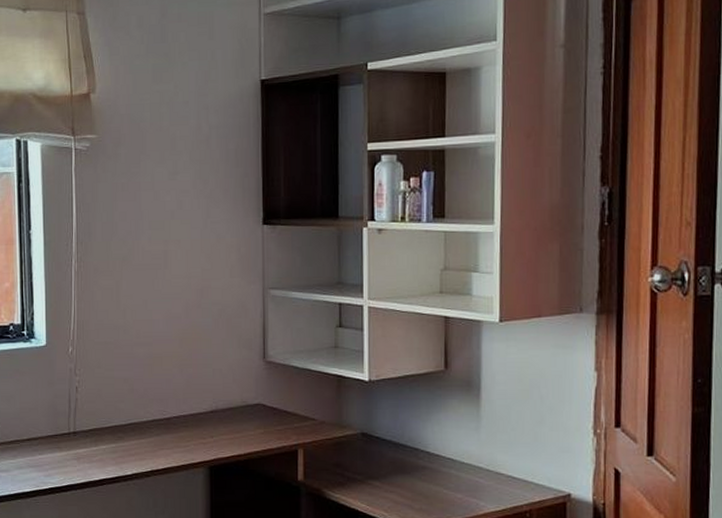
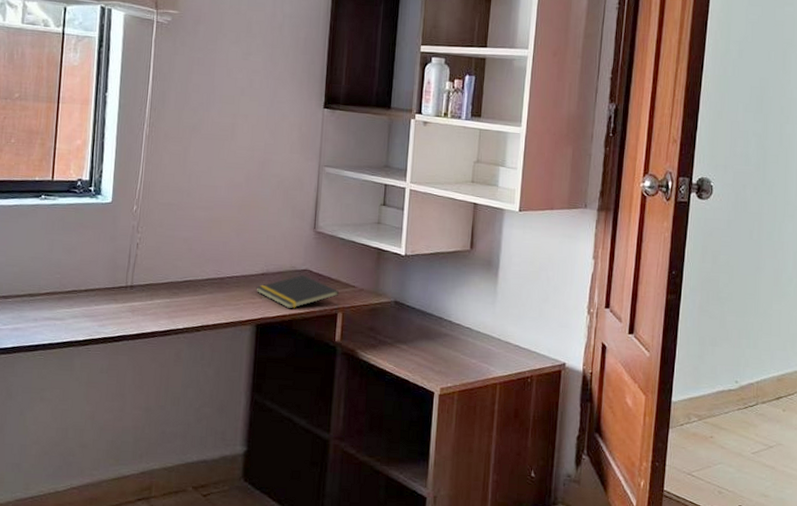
notepad: none [206,410,298,448] -> present [256,275,340,309]

